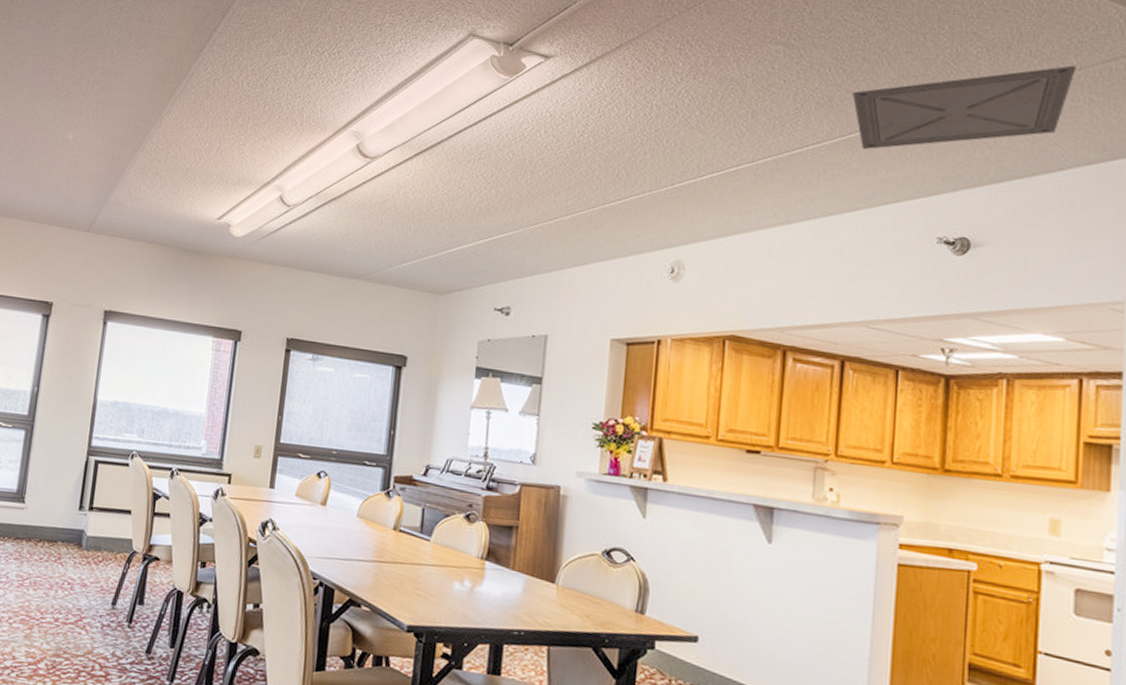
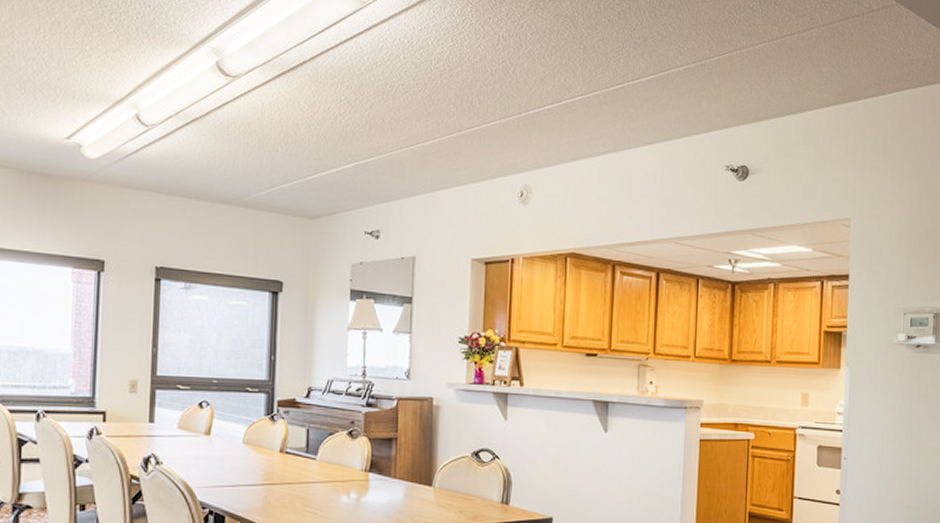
ceiling vent: present [853,65,1076,149] -> none [662,21,821,87]

